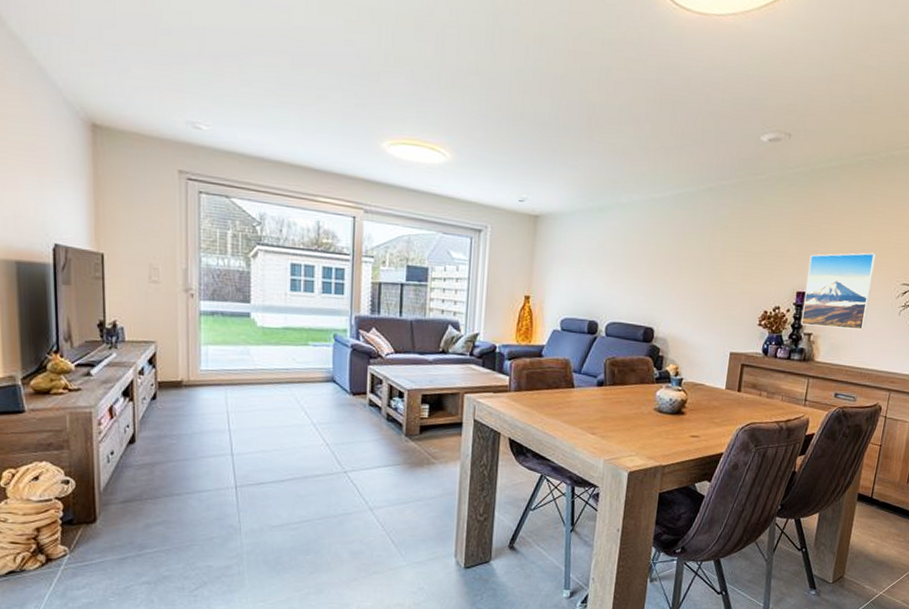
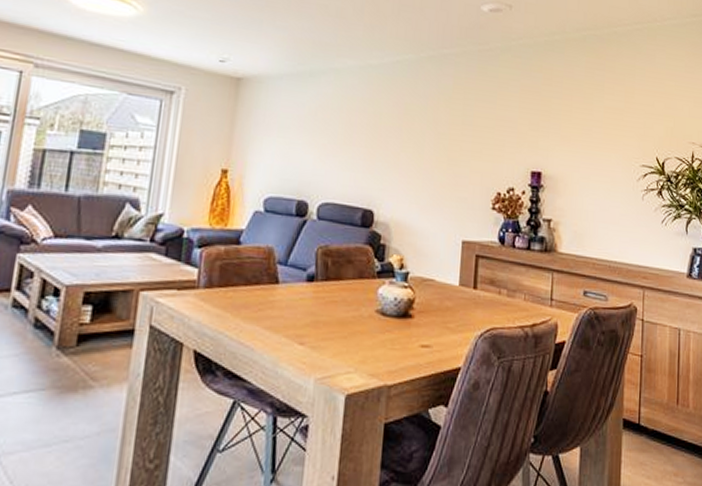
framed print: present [801,252,876,330] -> none [539,130,611,216]

